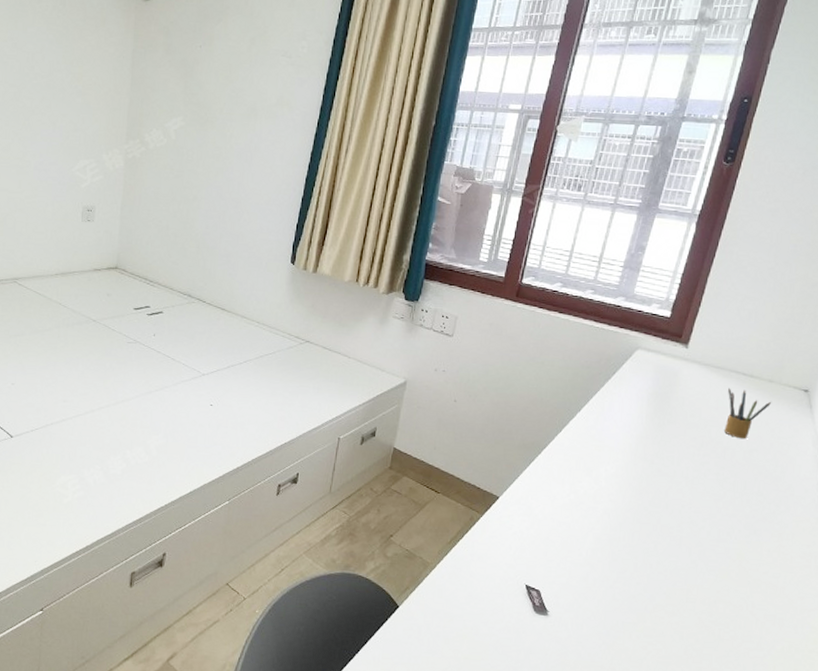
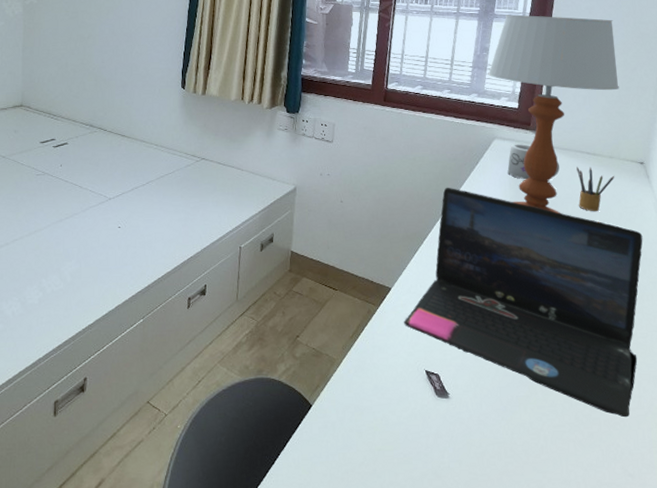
laptop: none [507,396,793,657] -> present [403,187,643,418]
table lamp: none [640,210,799,437] -> present [488,14,619,213]
mug: none [647,355,709,398] -> present [507,143,560,180]

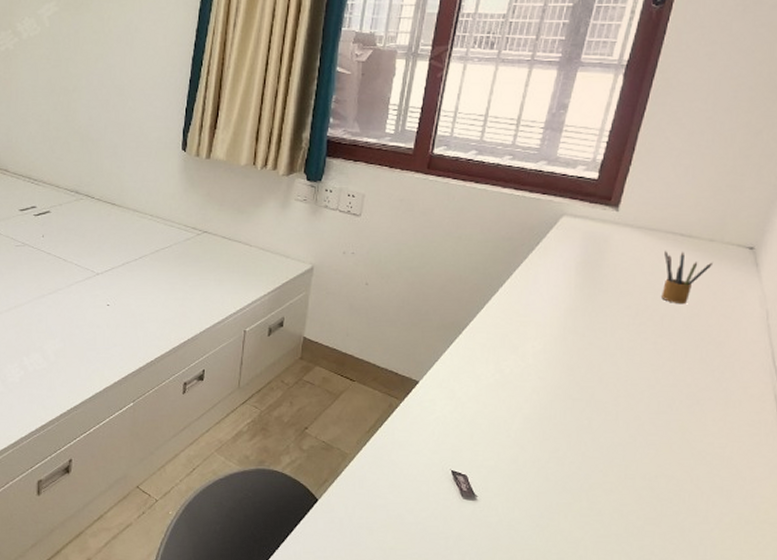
laptop: present [403,187,643,418] -> none [429,270,739,532]
table lamp: present [488,14,619,213] -> none [563,62,739,305]
mug: present [507,143,560,180] -> none [575,221,642,265]

